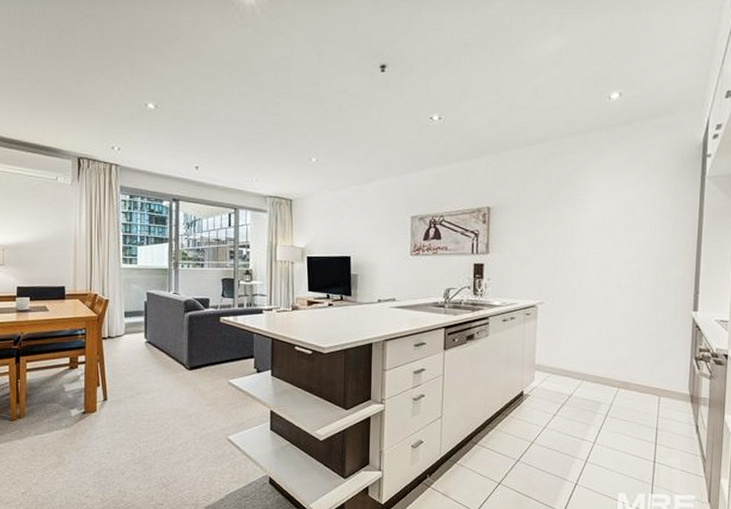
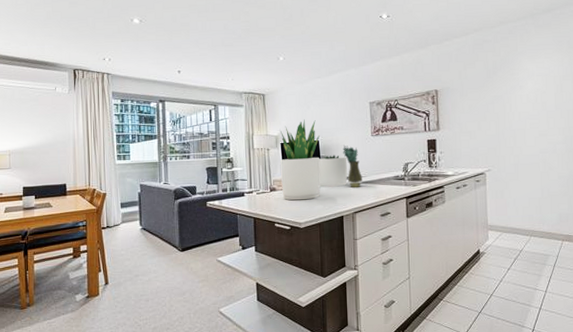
planter: none [304,231,352,323] -> present [279,119,321,201]
planter: none [348,273,381,310] -> present [318,155,348,188]
vase: none [377,263,397,312] -> present [343,145,362,187]

